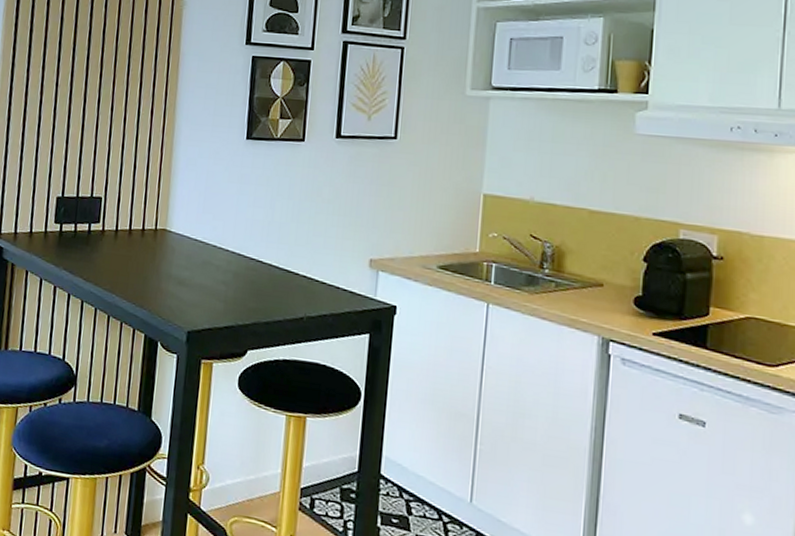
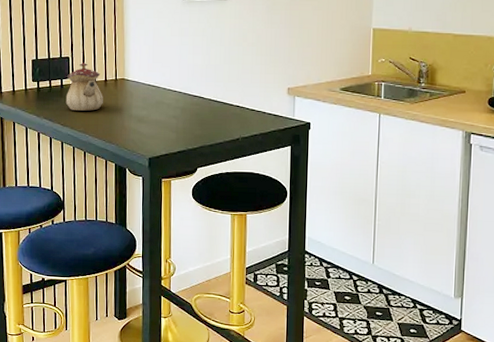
teapot: none [91,205,138,266] -> present [65,62,103,111]

